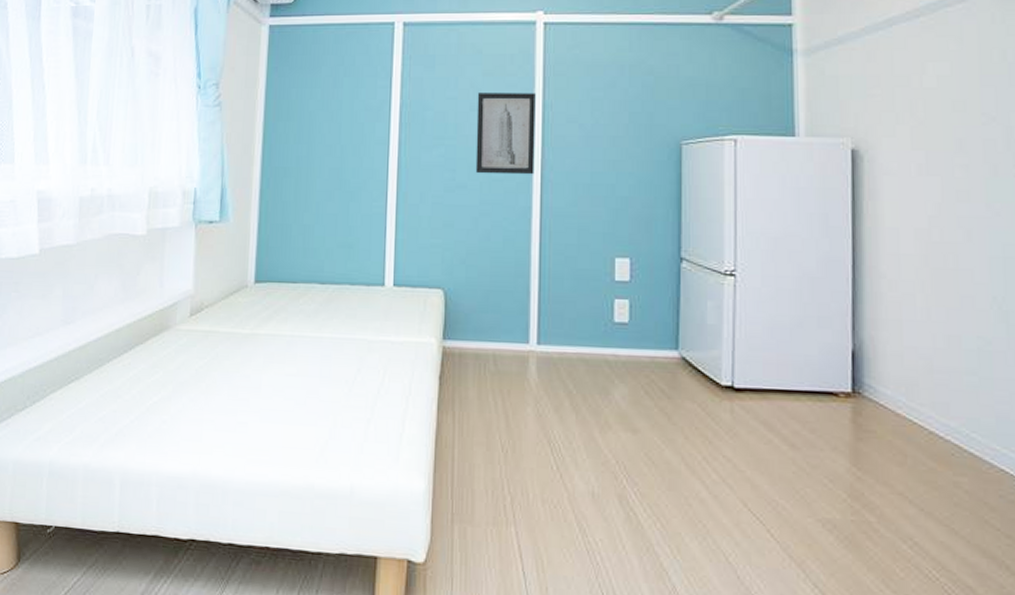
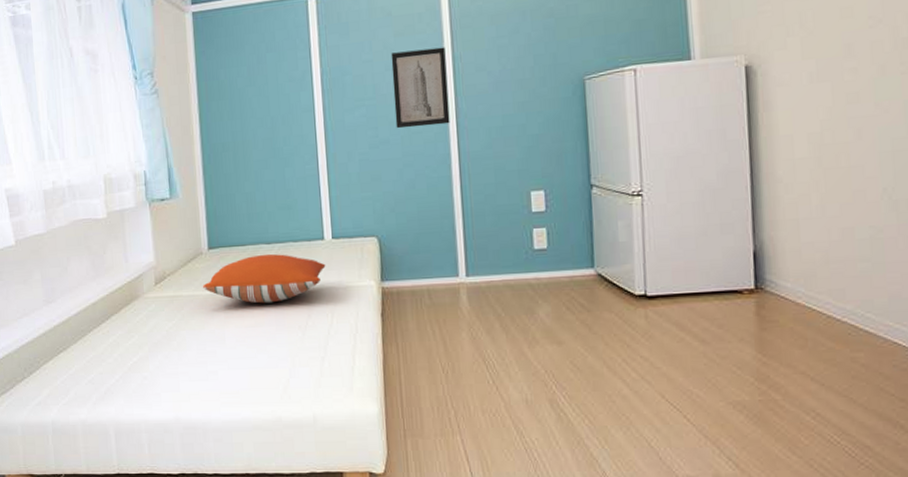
pillow: none [242,295,383,351] -> present [202,254,326,304]

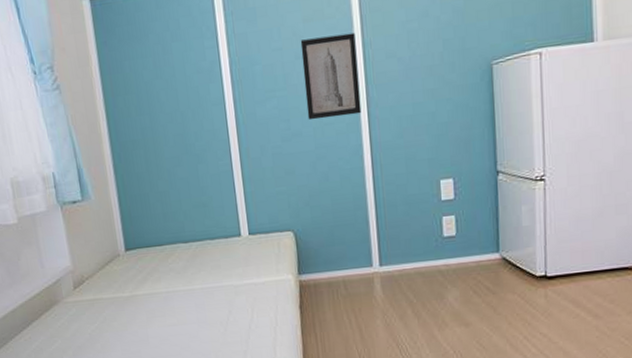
pillow: present [202,254,326,304] -> none [122,252,244,303]

